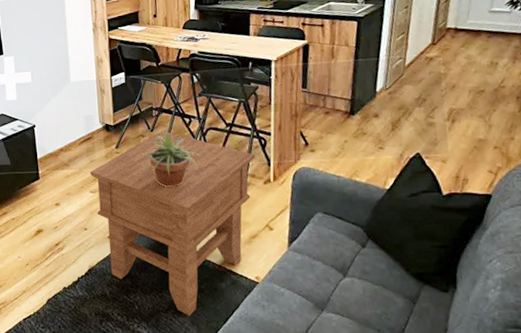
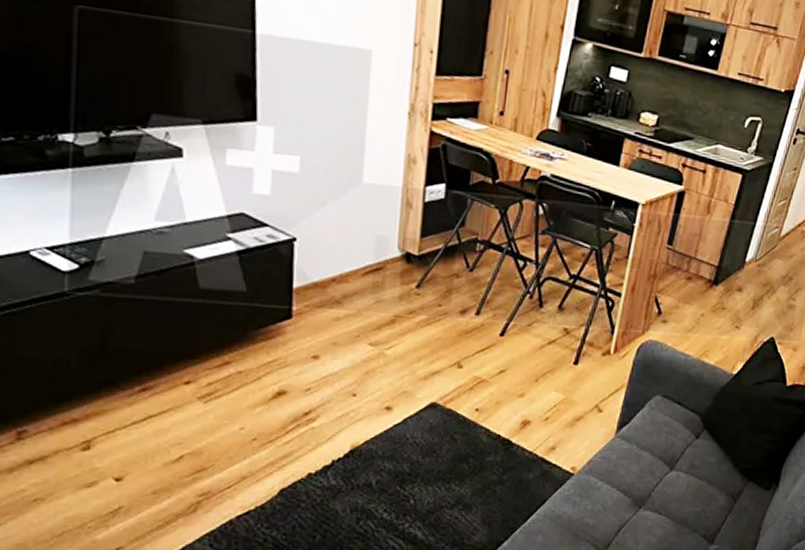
side table: present [90,131,255,316] -> none [373,273,598,514]
potted plant: present [140,132,202,188] -> none [450,274,533,349]

